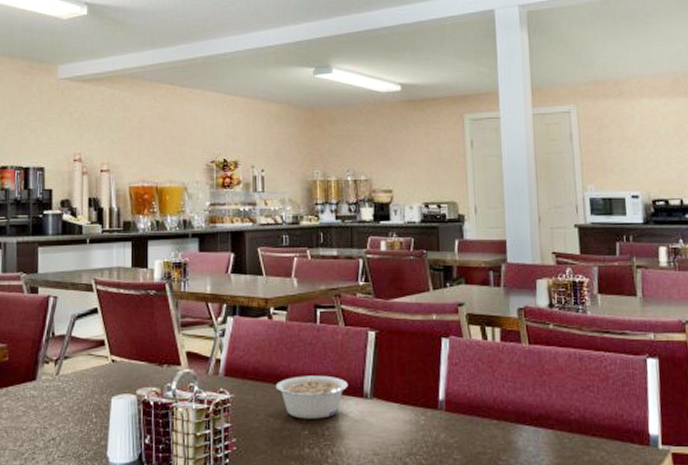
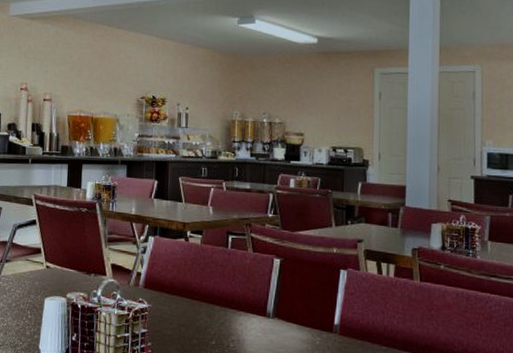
legume: present [275,375,348,419] -> none [188,293,253,332]

